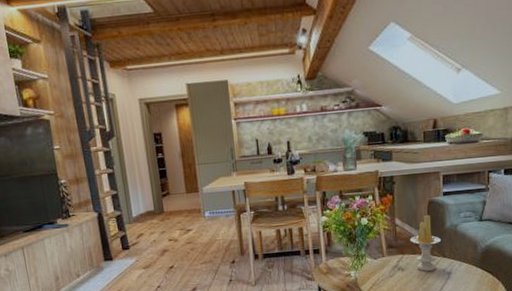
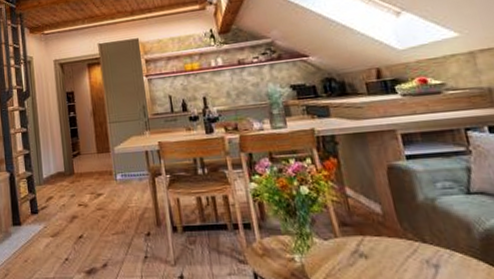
candle: present [410,214,441,271] -> none [370,183,416,261]

